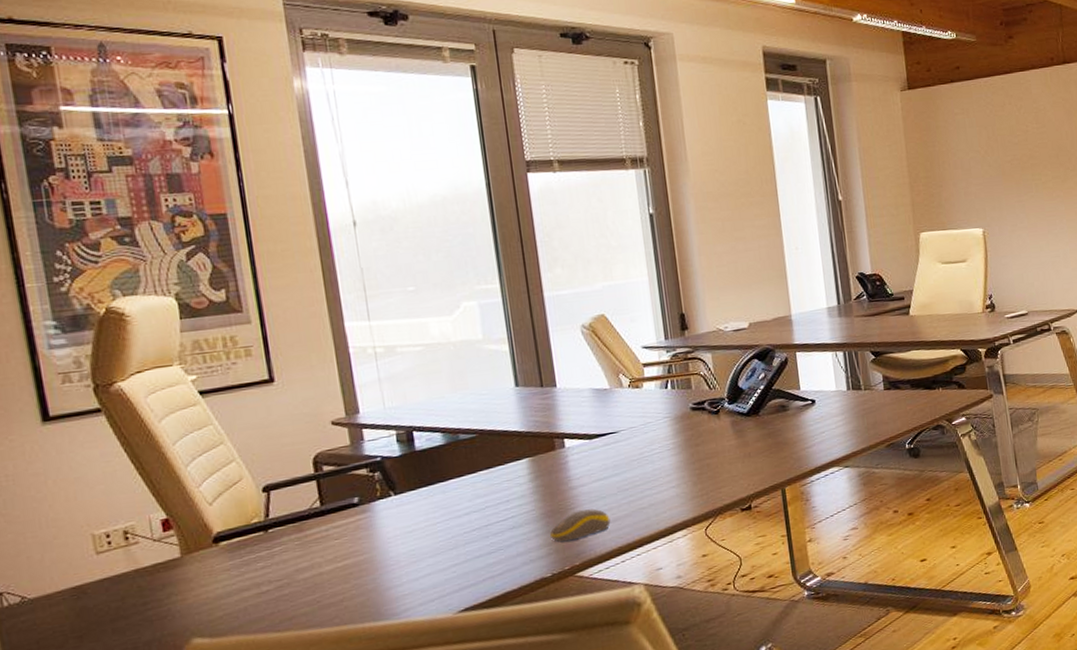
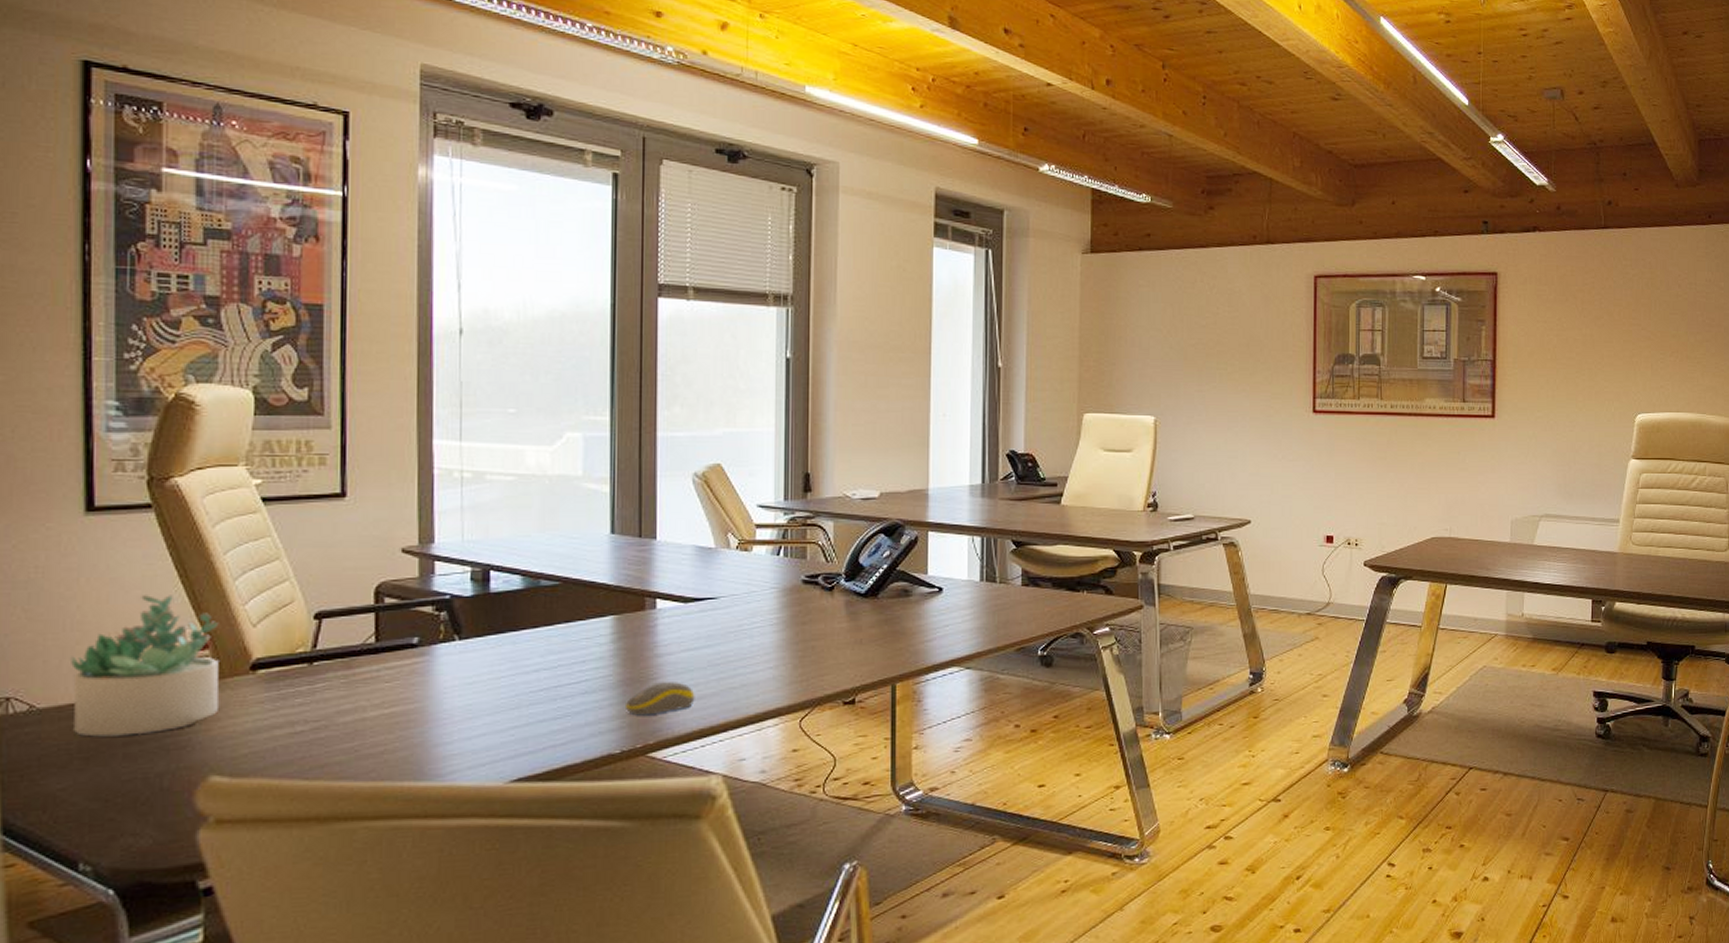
succulent plant: none [51,486,191,618] -> present [71,595,220,737]

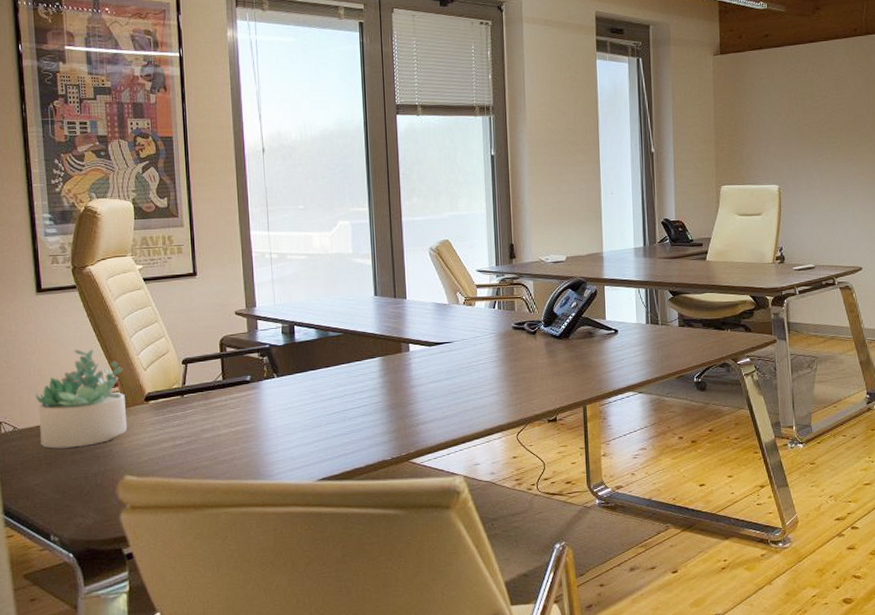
computer mouse: present [626,682,695,716] -> none [393,406,441,432]

